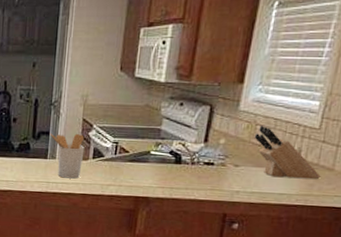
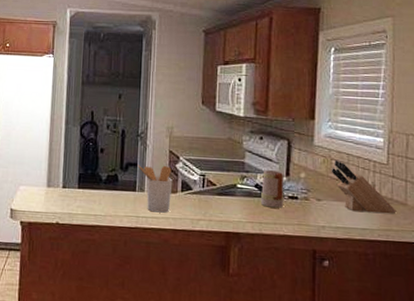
mug: none [174,137,201,174] -> present [261,170,284,208]

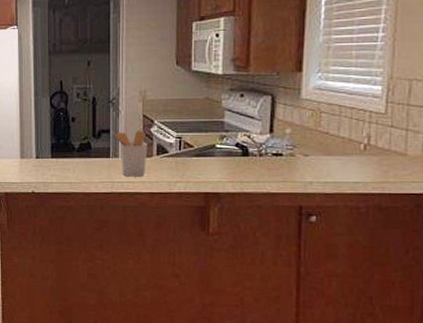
mug: present [261,170,284,208] -> none [242,128,268,166]
knife block: present [331,159,397,214] -> none [320,112,394,166]

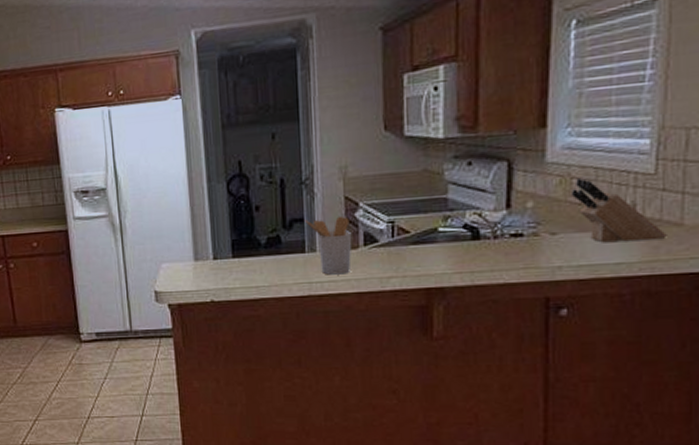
knife block: none [320,112,394,166] -> present [570,177,667,242]

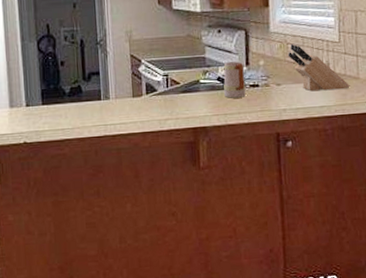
utensil holder: present [304,216,352,275] -> none [100,70,137,118]
mug: none [472,203,504,252] -> present [223,61,246,98]

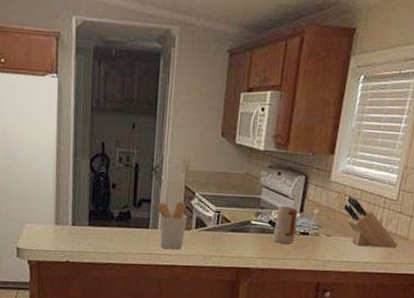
utensil holder: none [100,70,137,118] -> present [151,201,187,250]

